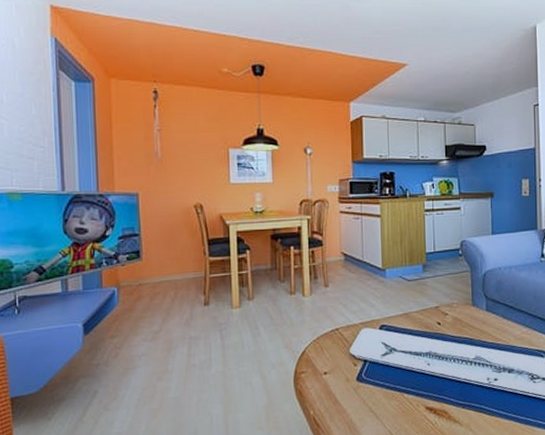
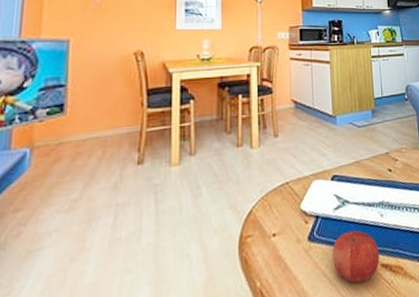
fruit: none [378,375,425,421] -> present [331,230,380,283]

